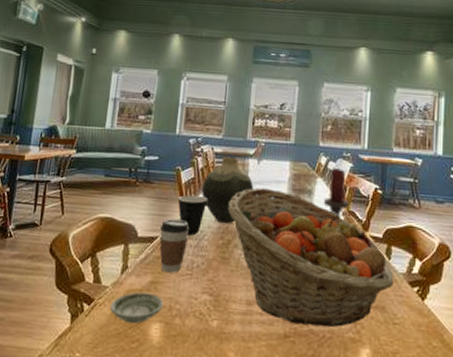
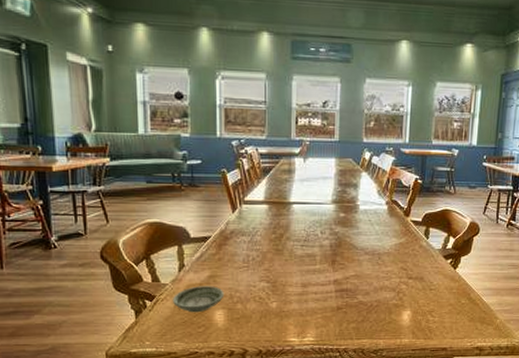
coffee cup: present [159,219,190,273] -> none [212,219,242,267]
mug: present [177,195,207,236] -> none [226,195,256,233]
vase: present [202,156,254,224] -> none [250,156,302,220]
fruit basket: present [228,187,394,328] -> none [278,184,431,298]
candle holder: present [323,168,349,217] -> none [368,162,392,206]

